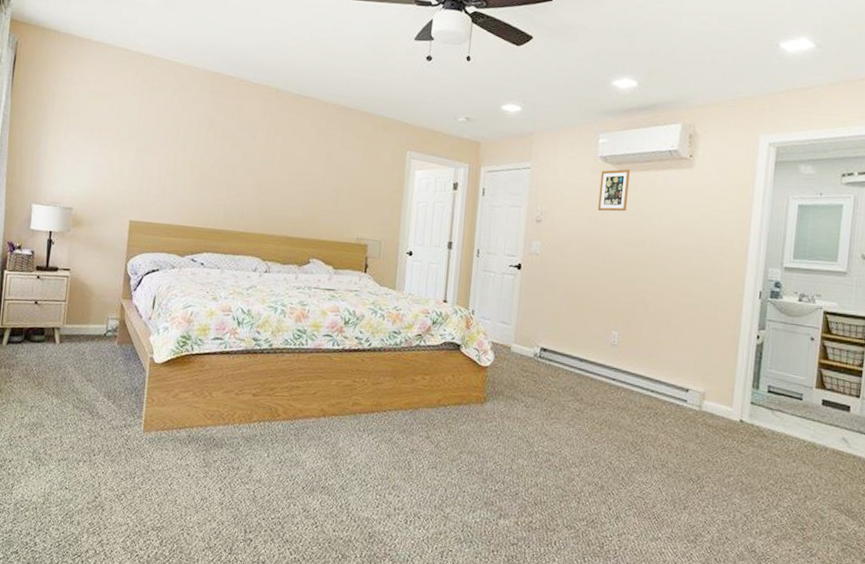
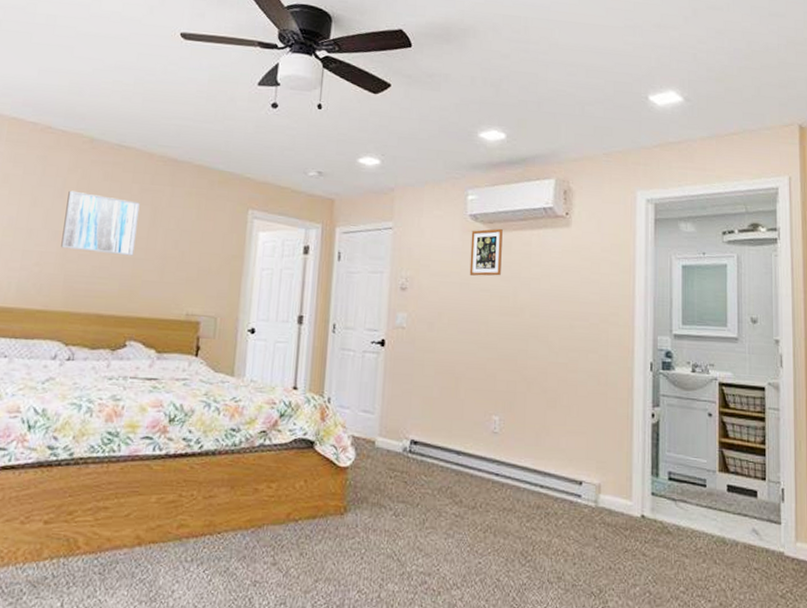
wall art: none [256,134,318,190] -> present [61,190,140,256]

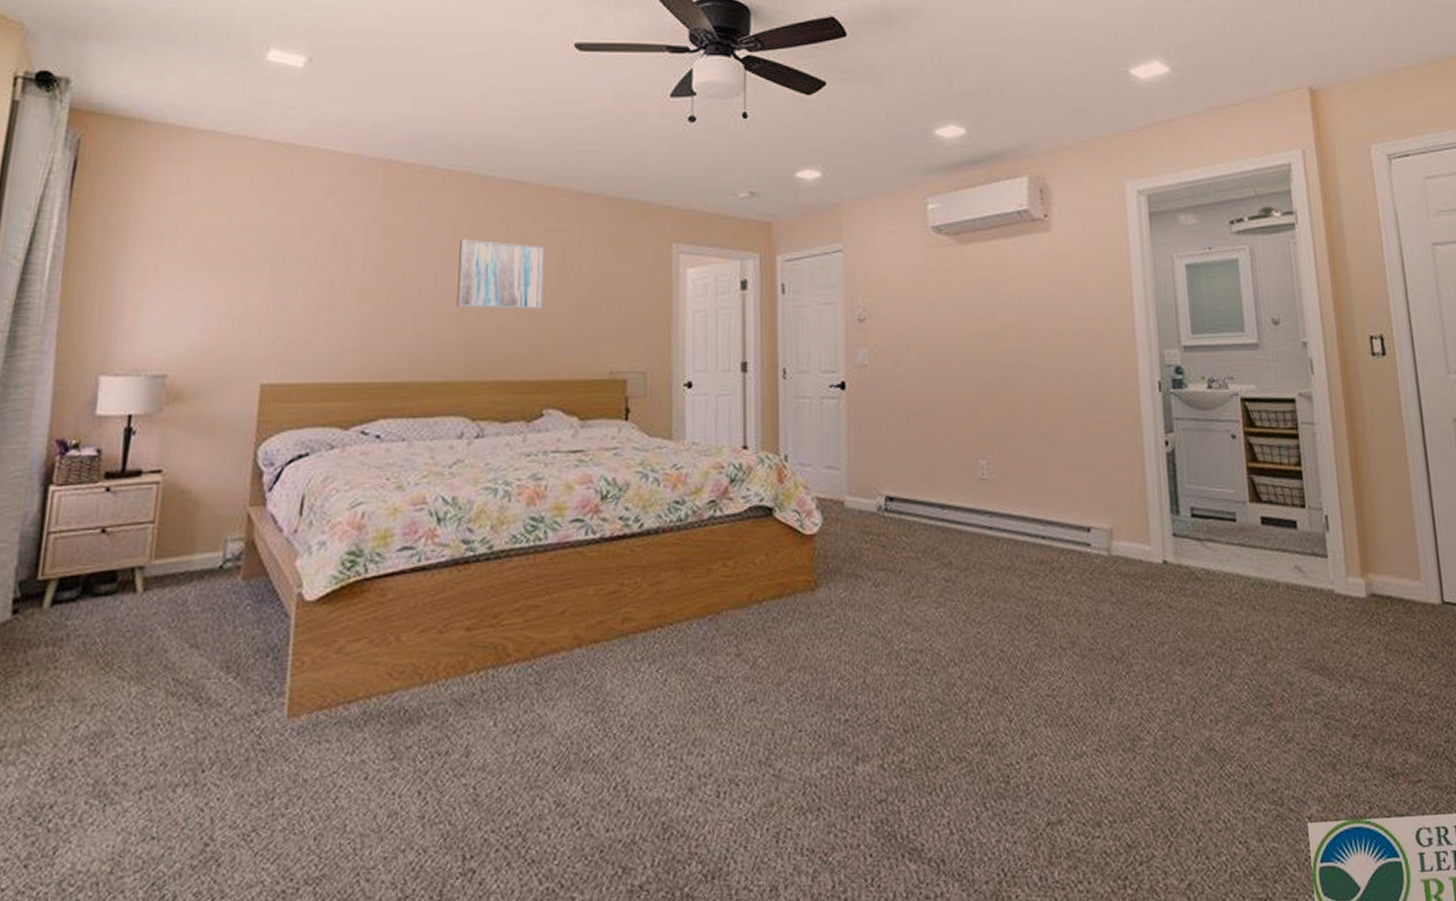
picture frame: present [469,228,503,276] -> none [935,239,974,298]

